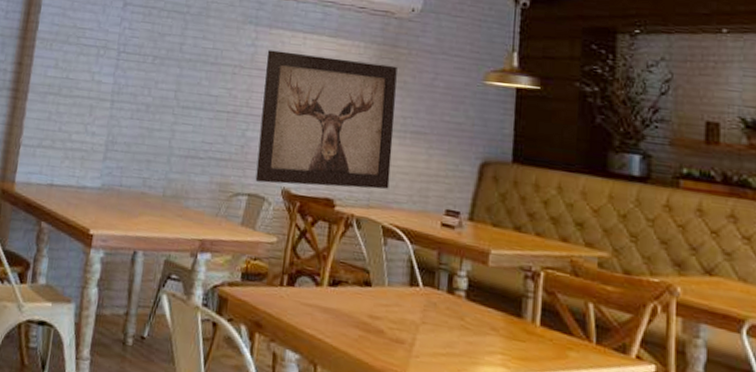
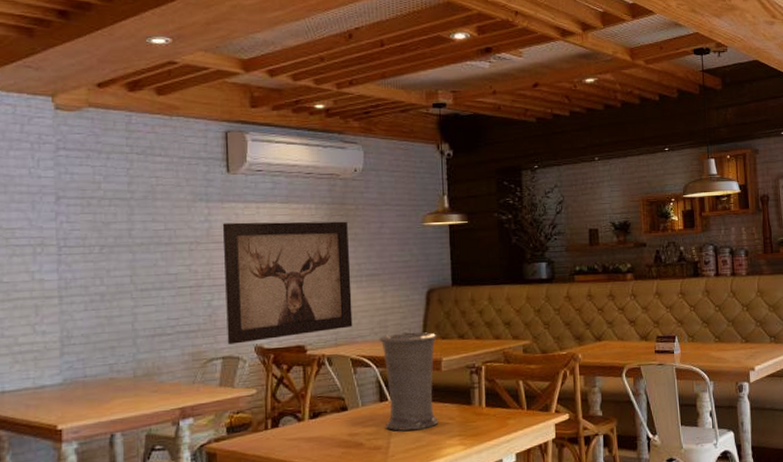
vase: none [413,206,487,334] -> present [379,332,439,431]

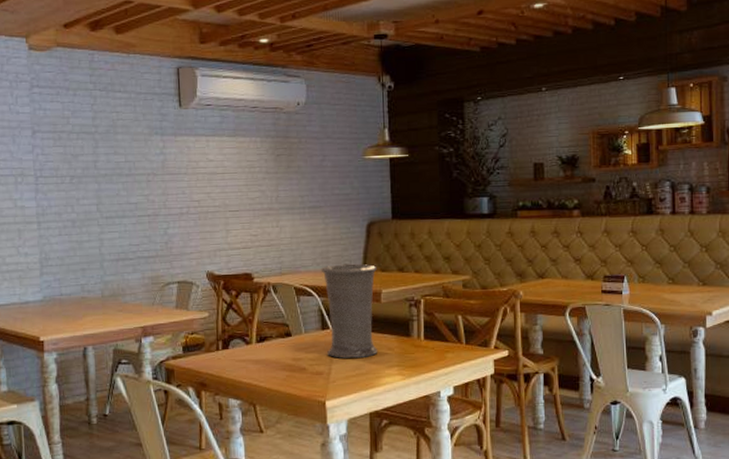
wall art: present [222,221,353,345] -> none [175,154,296,270]

